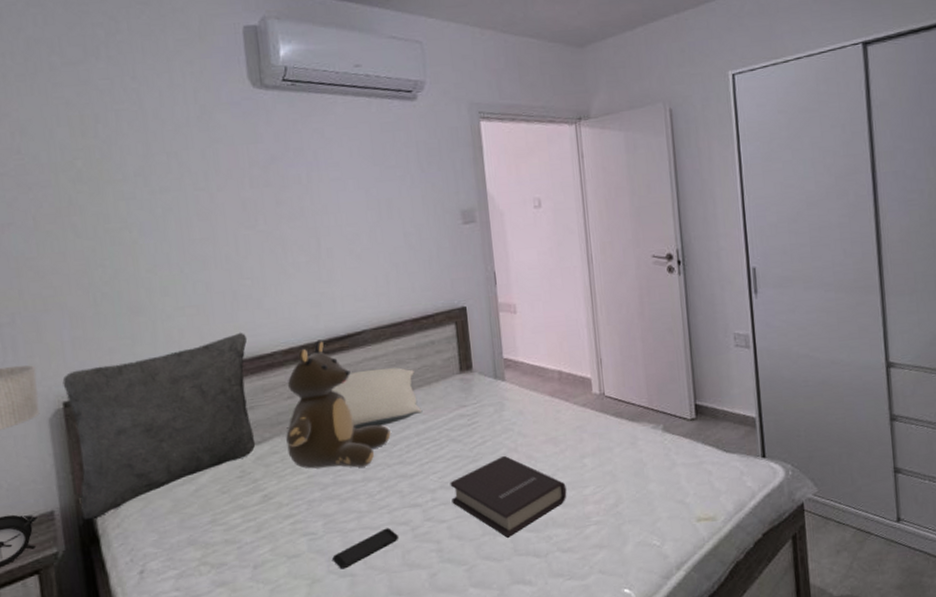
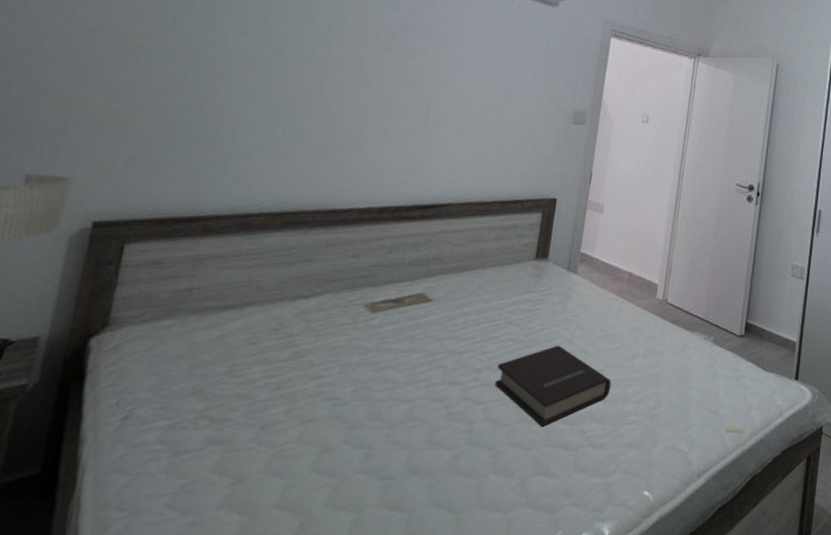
pillow: present [62,332,256,520] -> none [72,183,326,353]
teddy bear: present [286,340,391,469] -> none [335,205,451,337]
pillow: present [331,367,423,430] -> none [400,241,490,299]
mobile phone: present [332,528,398,569] -> none [352,402,430,440]

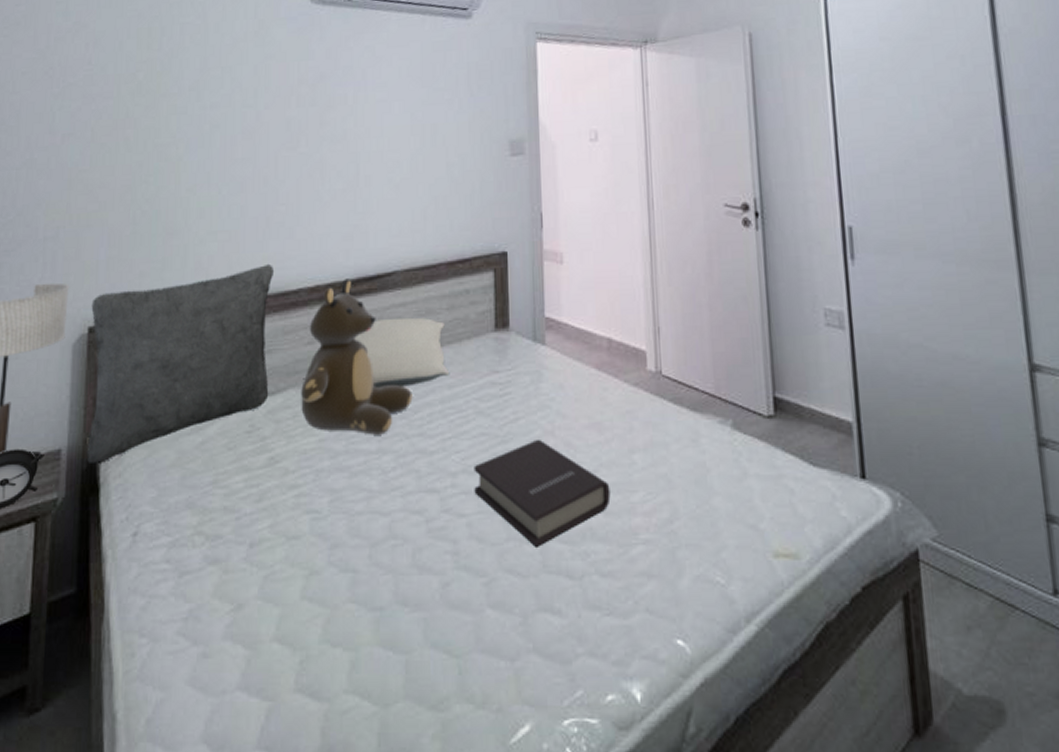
pillow: none [72,183,326,353] -> present [86,263,275,465]
teddy bear: none [335,205,451,337] -> present [301,278,413,435]
pillow: none [400,241,490,299] -> present [354,317,450,389]

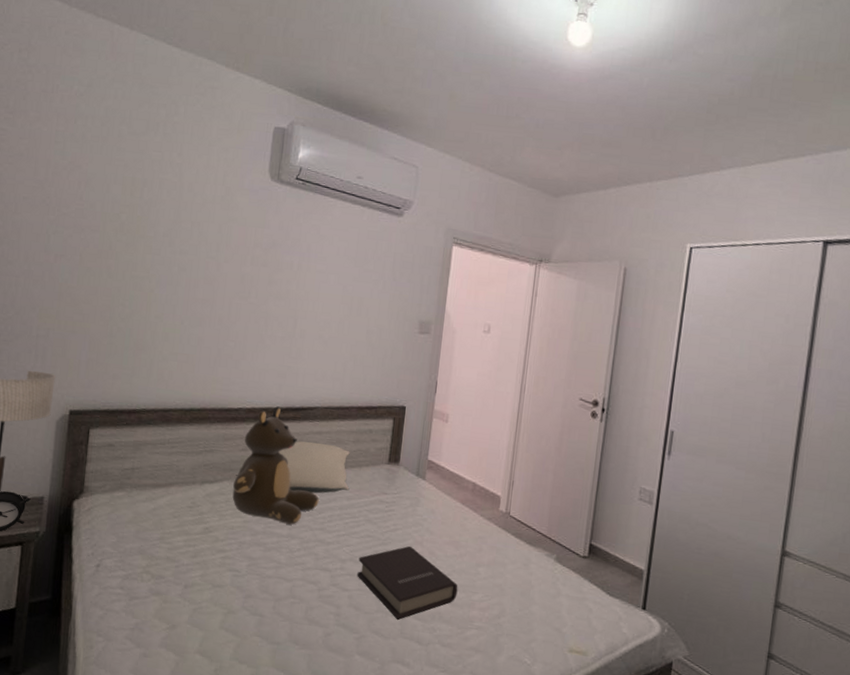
pillow: present [86,263,275,465] -> none [63,384,221,512]

